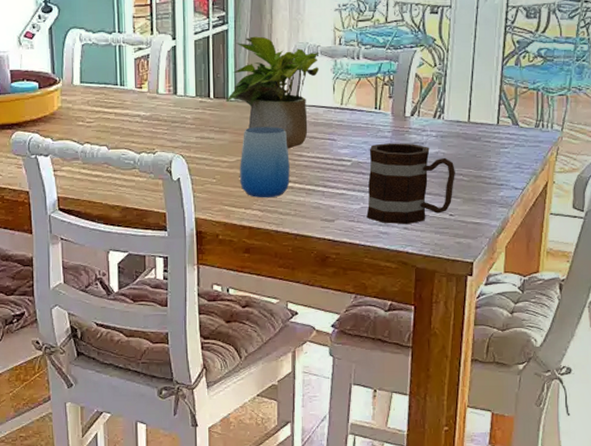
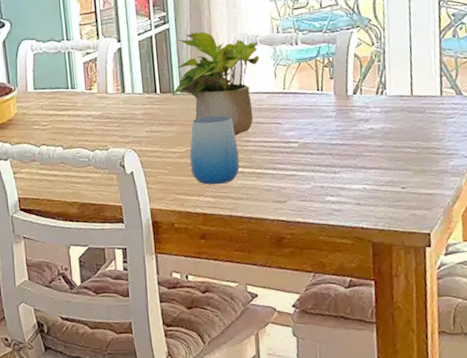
mug: present [366,143,455,225] -> none [315,121,404,201]

